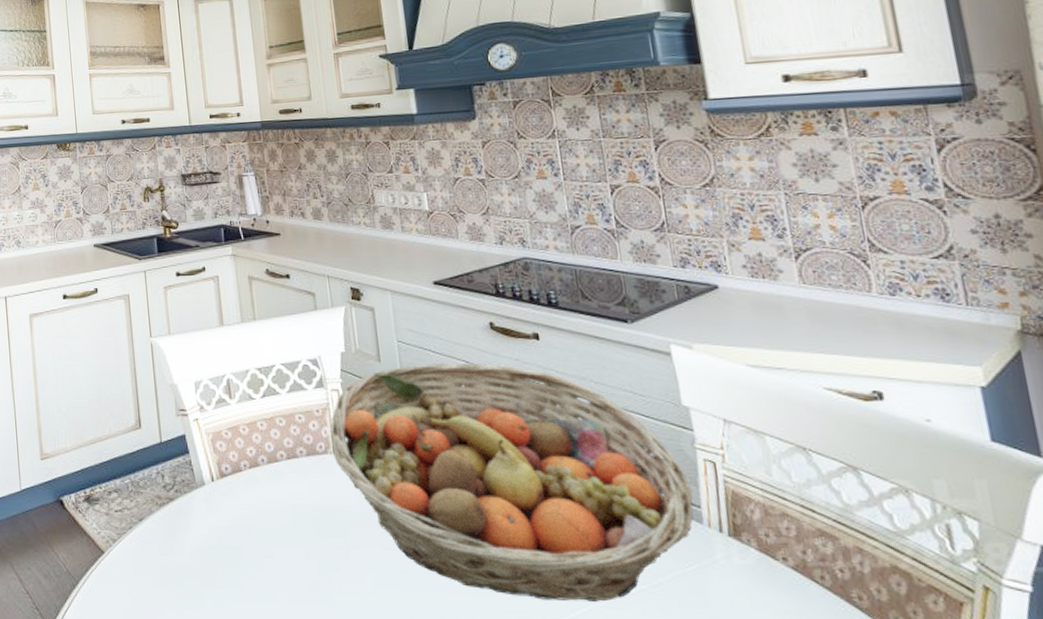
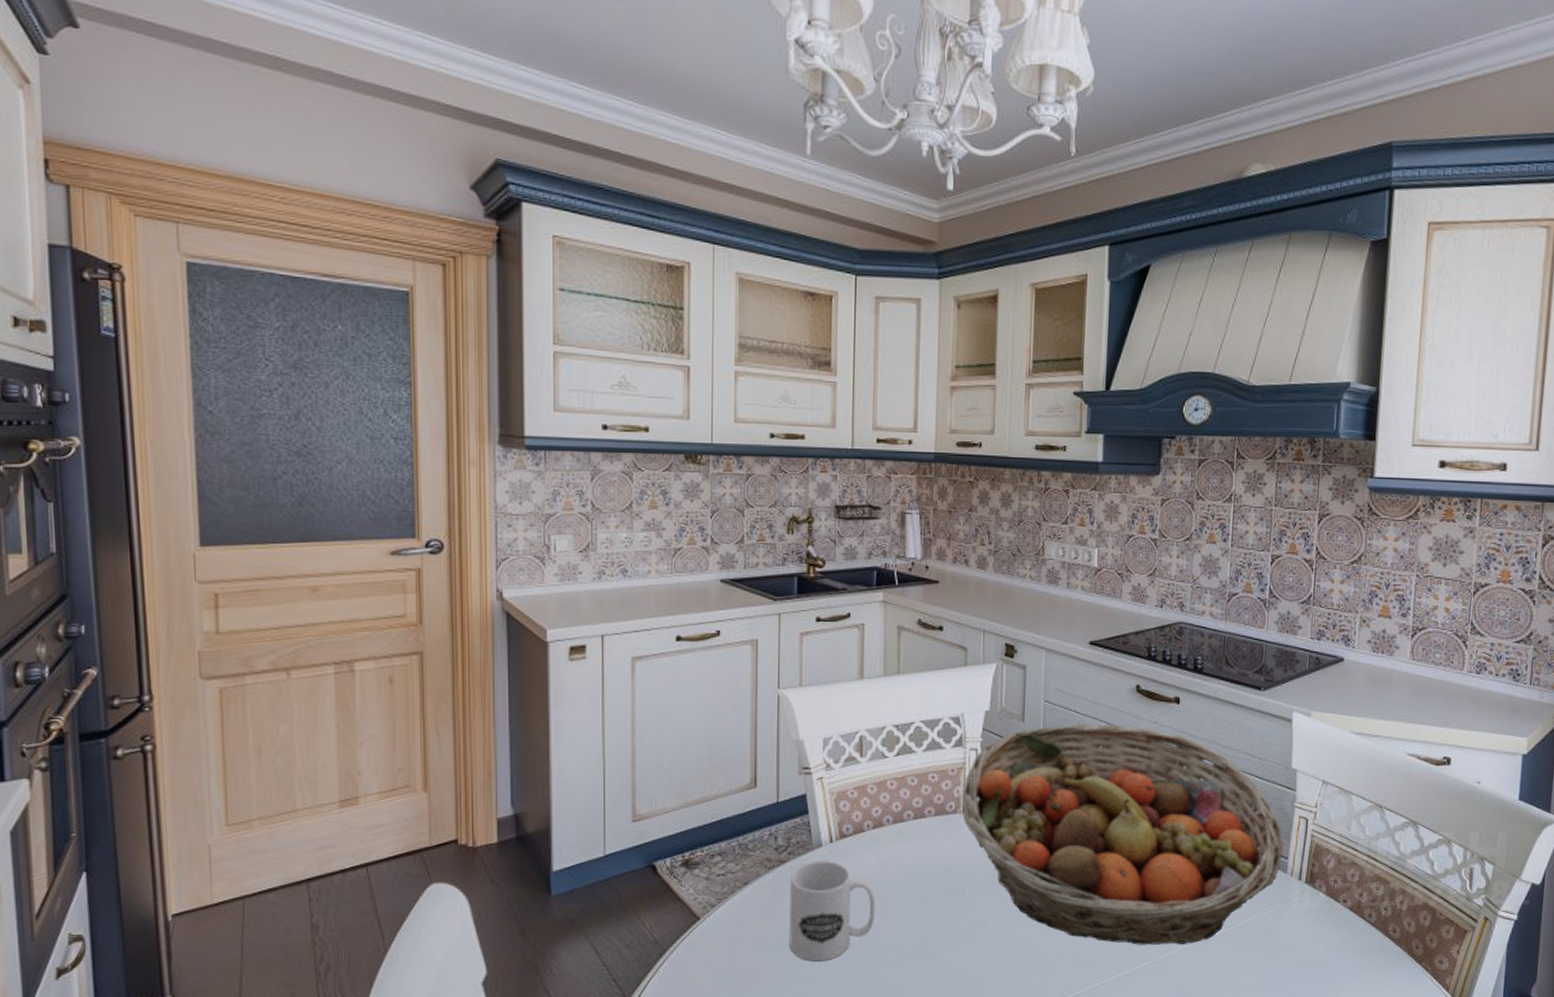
mug: none [179,499,263,601] -> present [789,861,876,962]

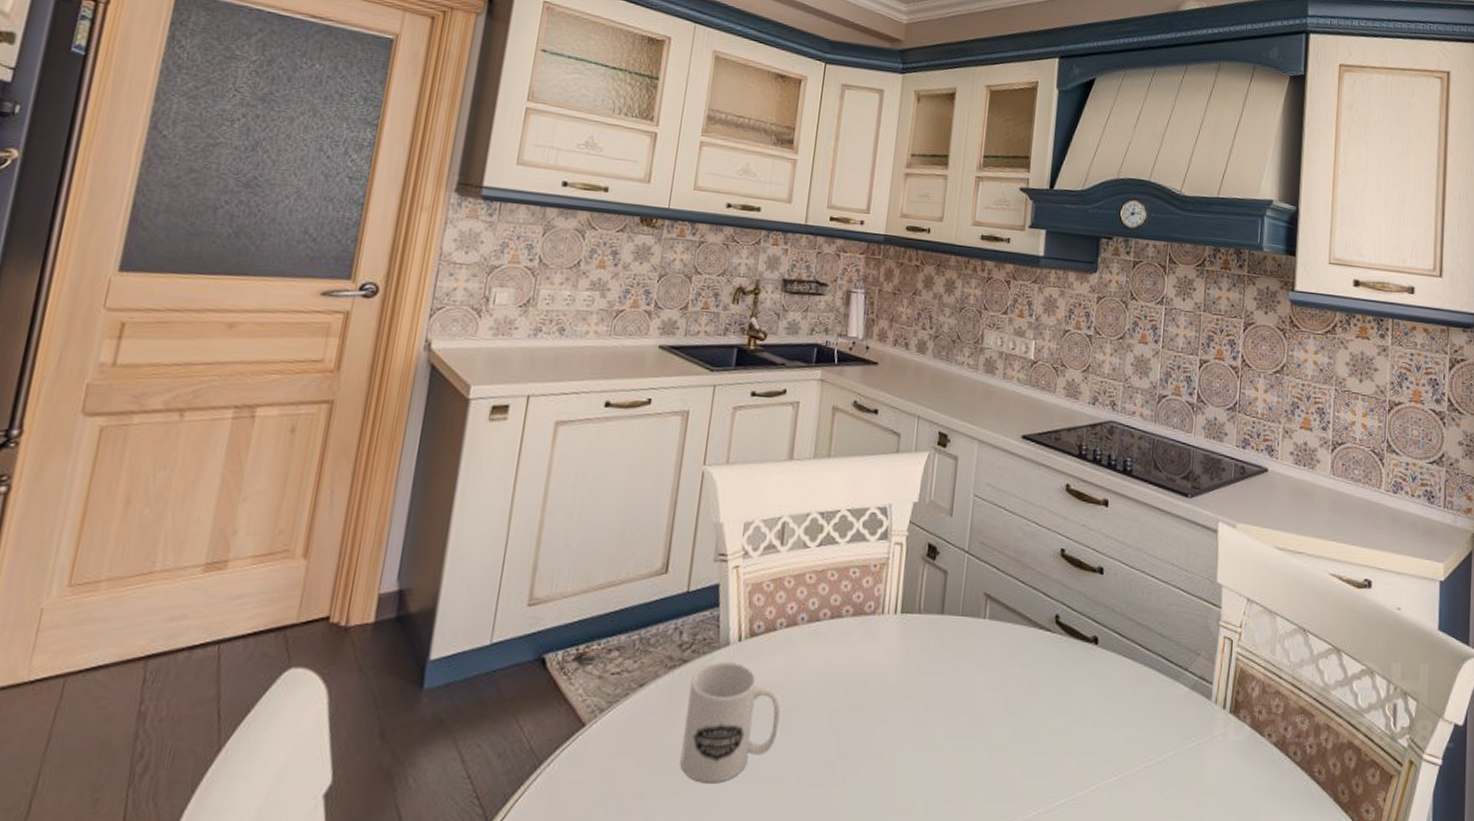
fruit basket: present [962,724,1284,945] -> none [881,522,1209,779]

